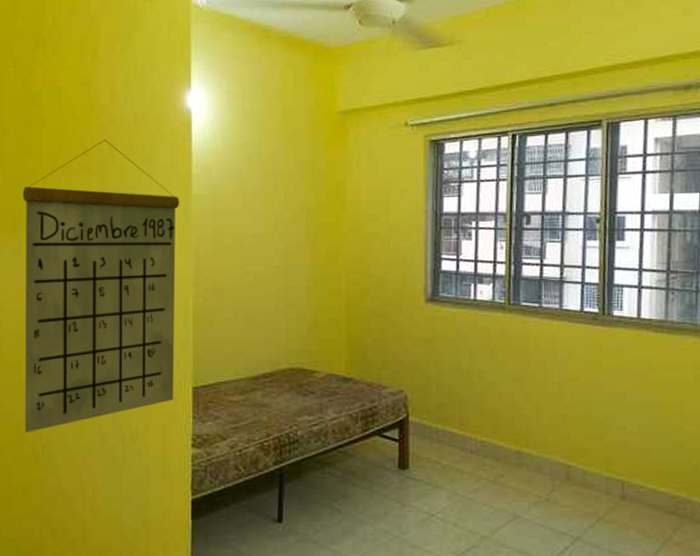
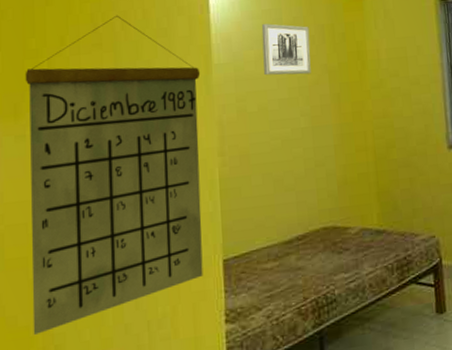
wall art: none [241,156,289,212] -> present [261,23,311,76]

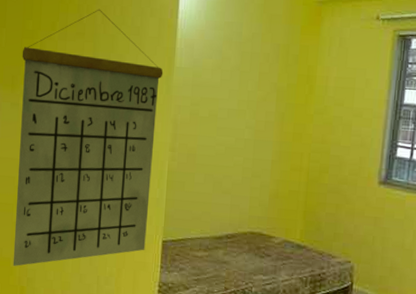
wall art: present [261,23,311,76] -> none [219,36,266,90]

